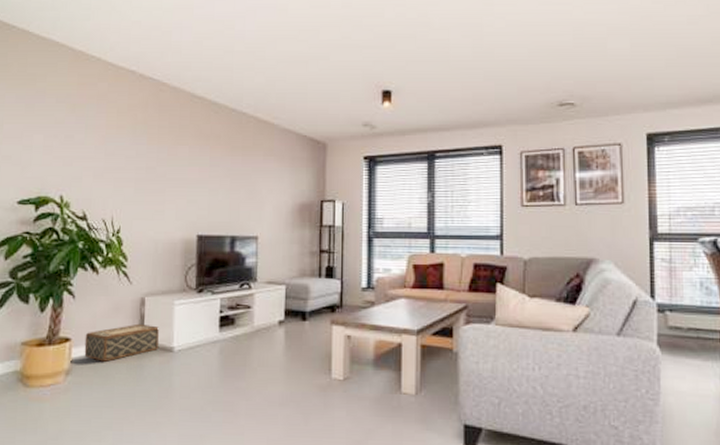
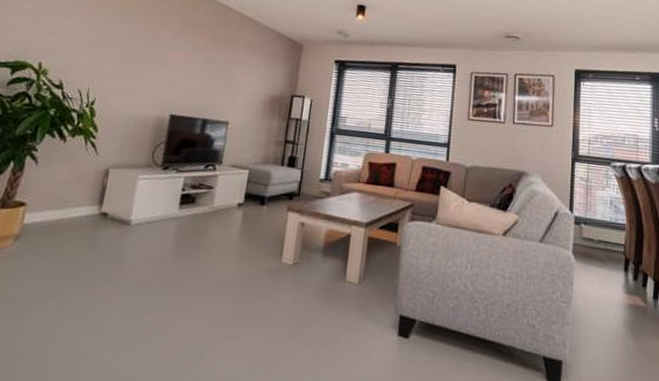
woven basket: present [84,323,159,362] -> none [37,194,119,230]

